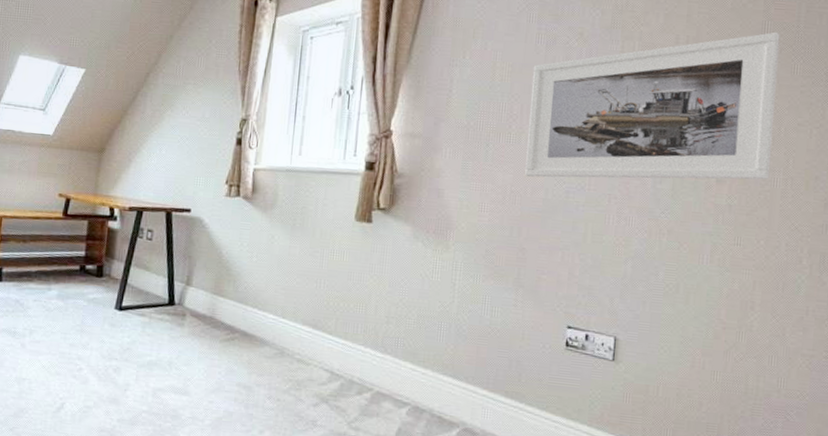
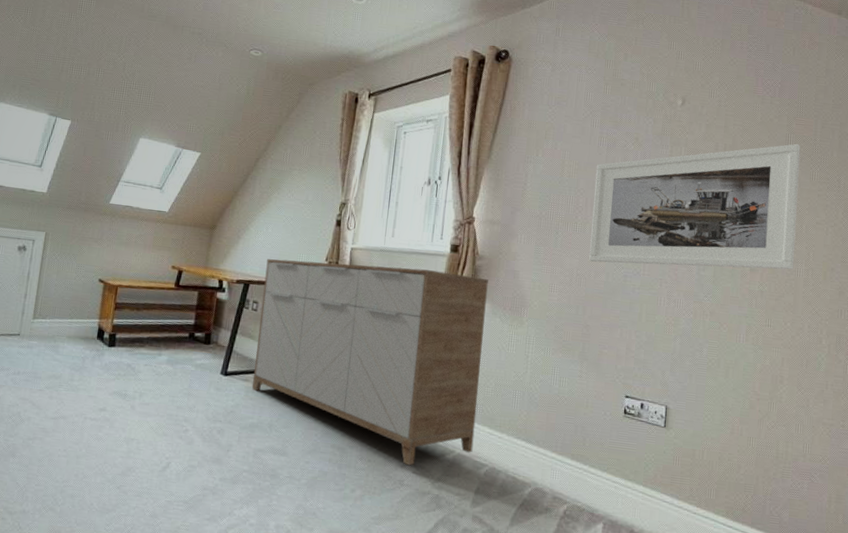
sideboard: none [149,183,409,405] -> present [252,259,488,466]

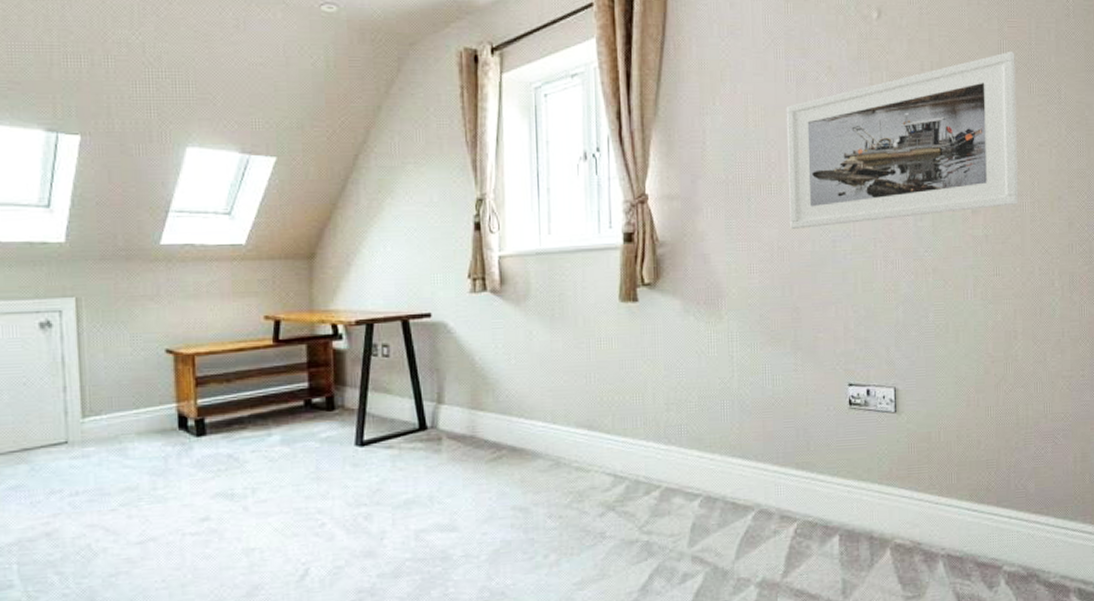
sideboard: present [252,259,488,466] -> none [391,269,682,514]

